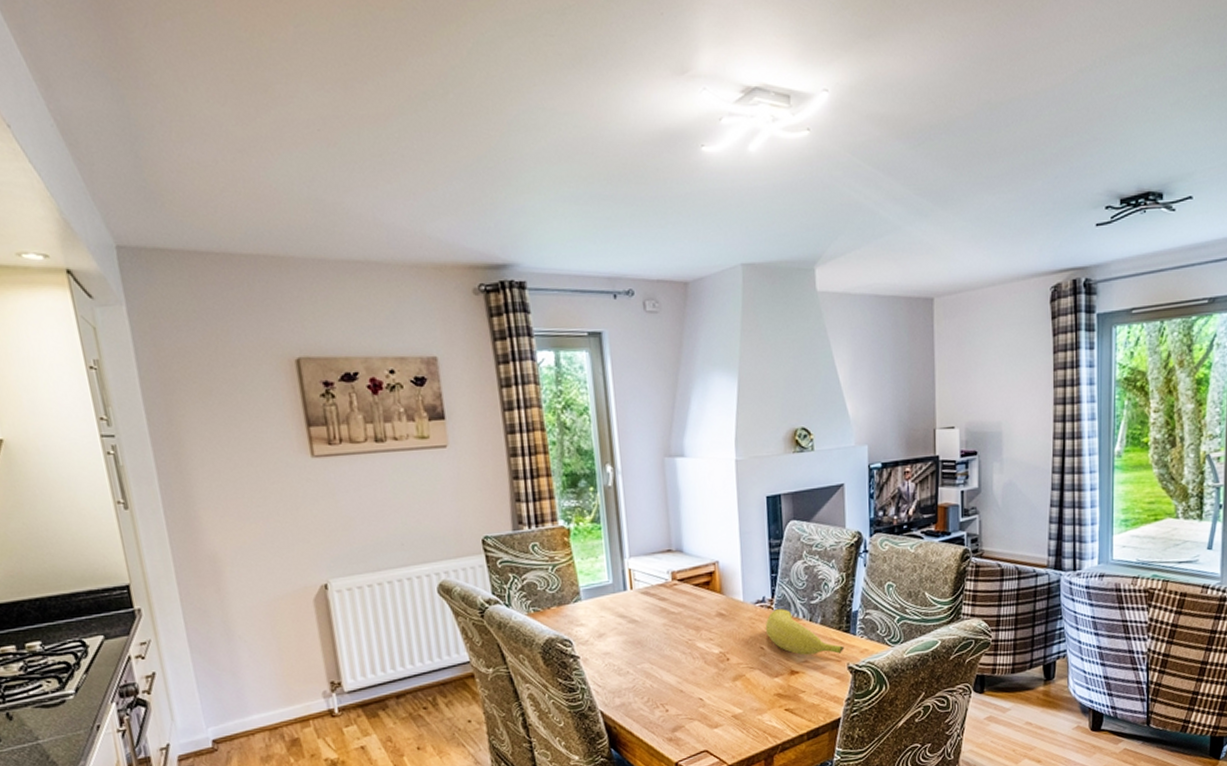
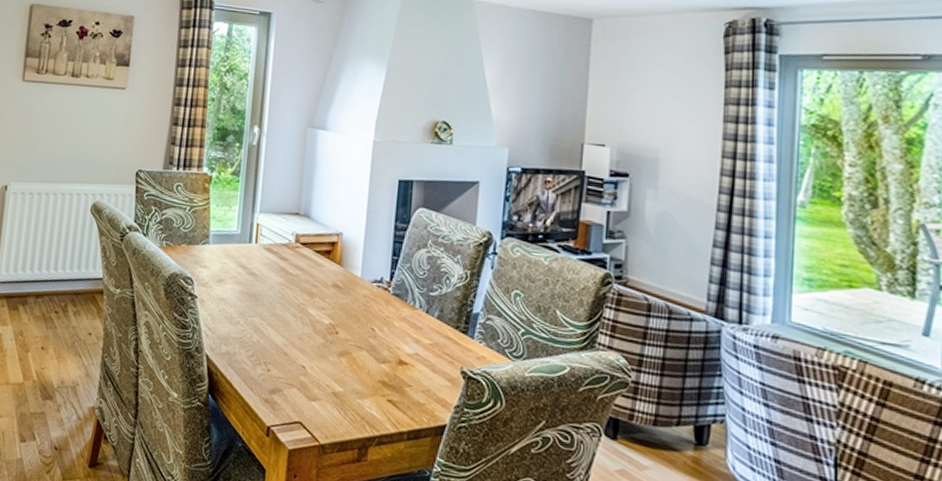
fruit: present [766,609,845,656] -> none [379,293,460,355]

